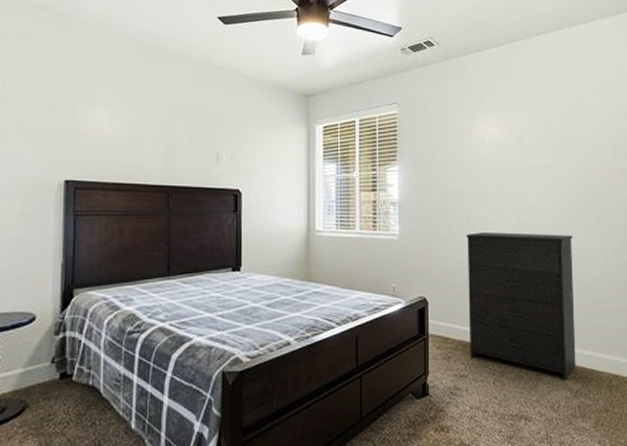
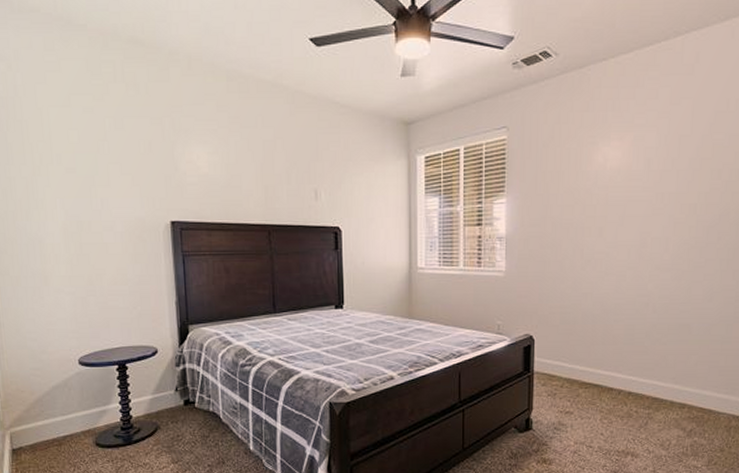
dresser: present [466,233,576,381] -> none [577,268,701,420]

